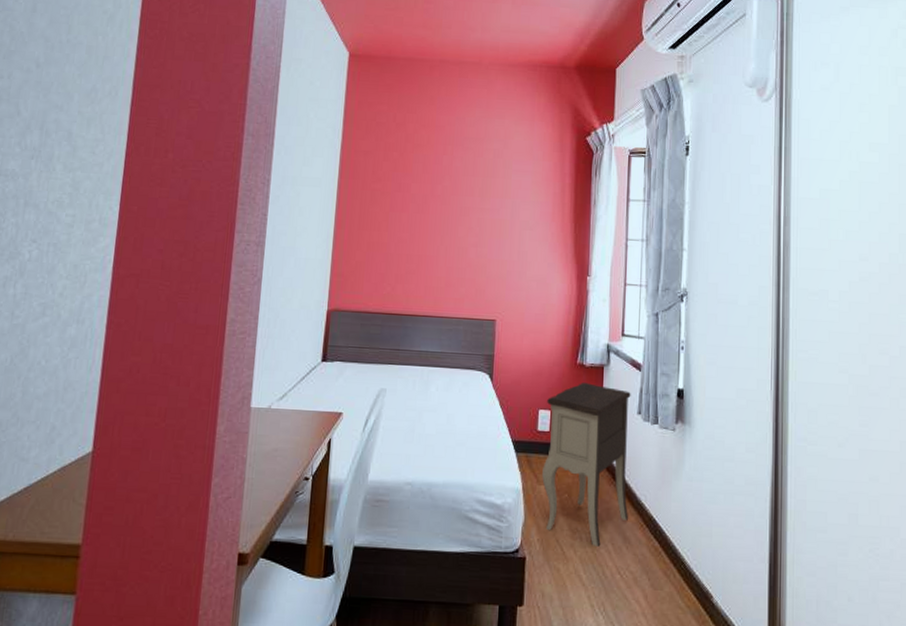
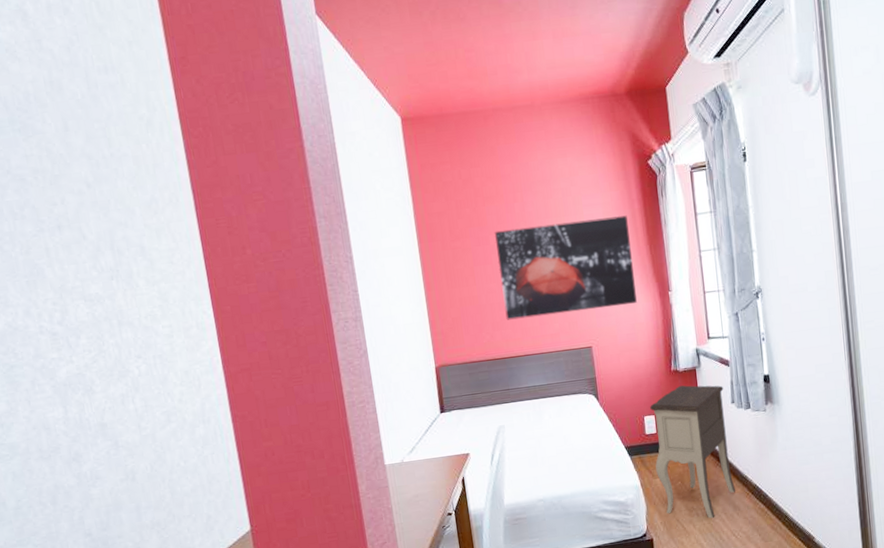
wall art: none [411,180,556,282] -> present [494,215,637,320]

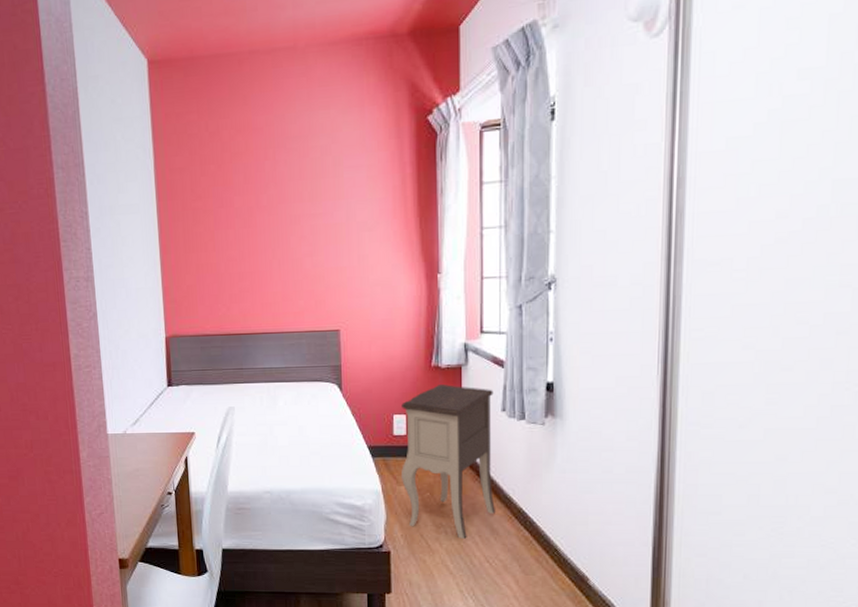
wall art: present [494,215,637,320] -> none [239,181,398,293]

